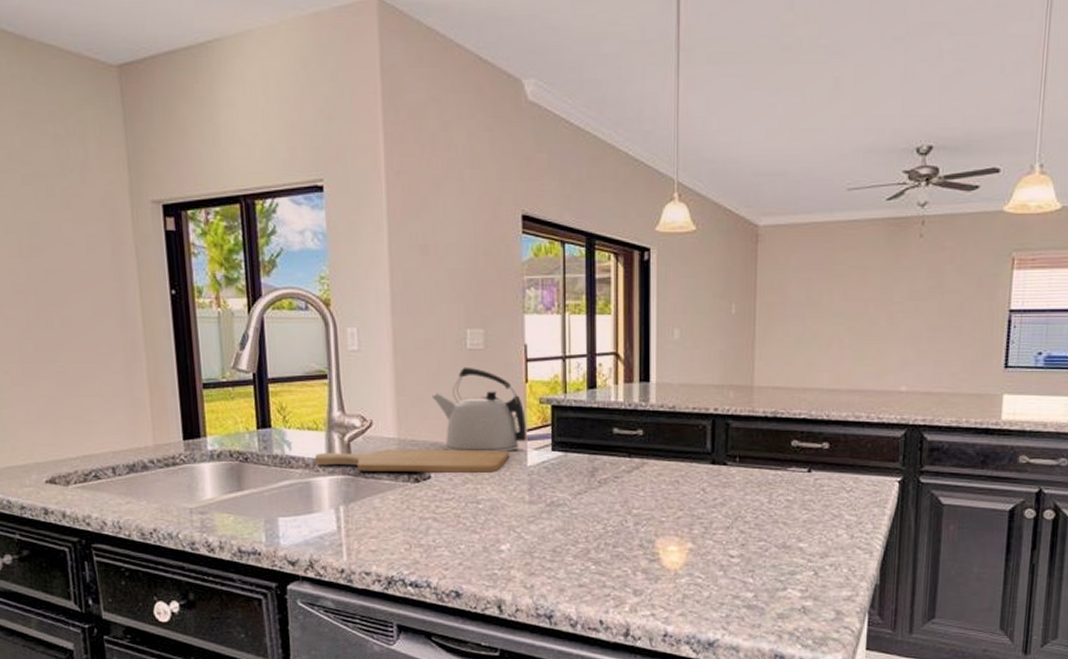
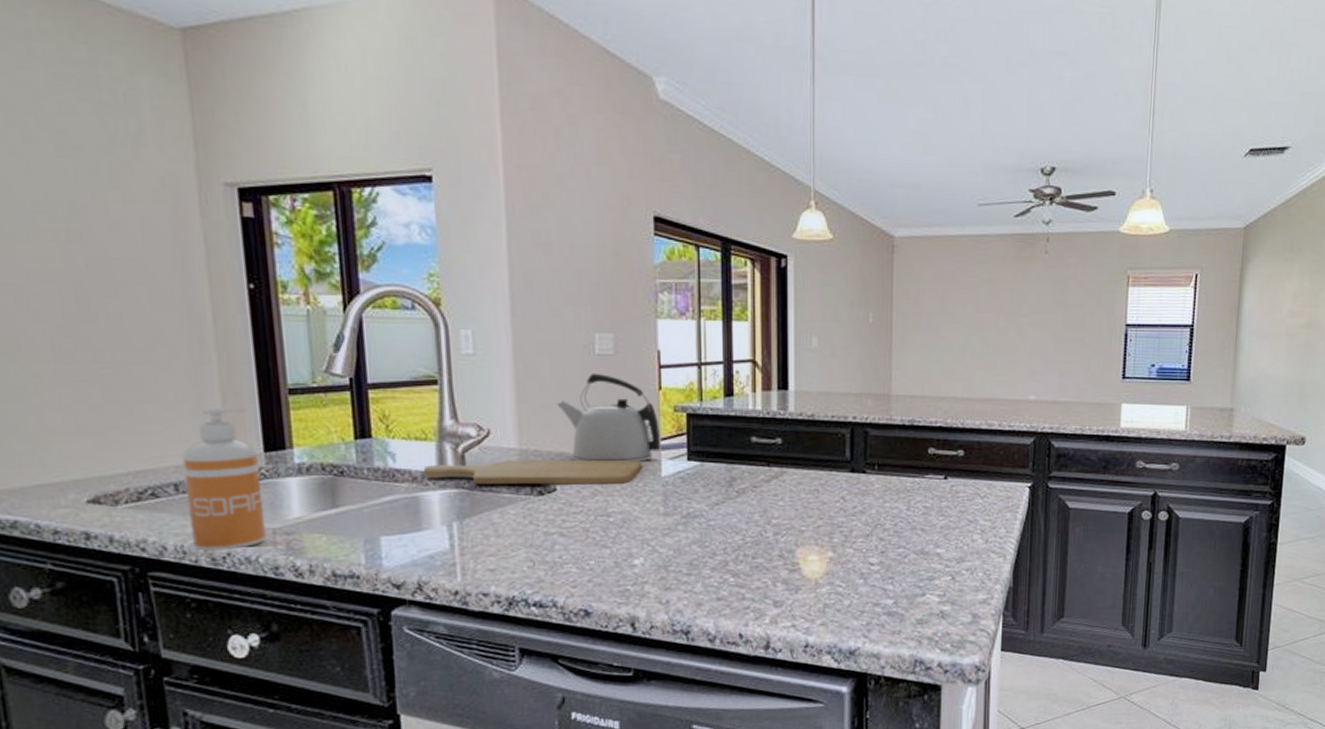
soap dispenser: none [118,400,185,527] -> present [182,407,267,551]

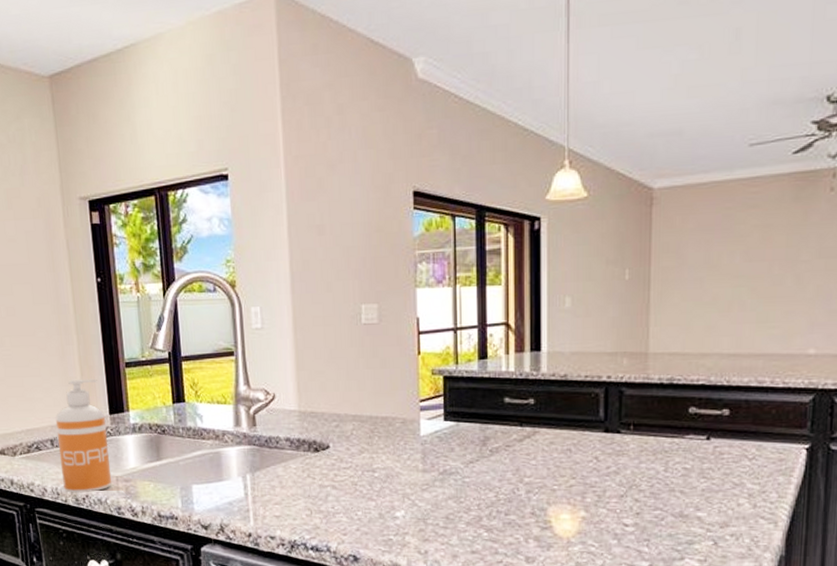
chopping board: present [424,459,643,485] -> none [224,420,403,443]
kettle: present [557,373,662,462] -> none [329,340,420,422]

